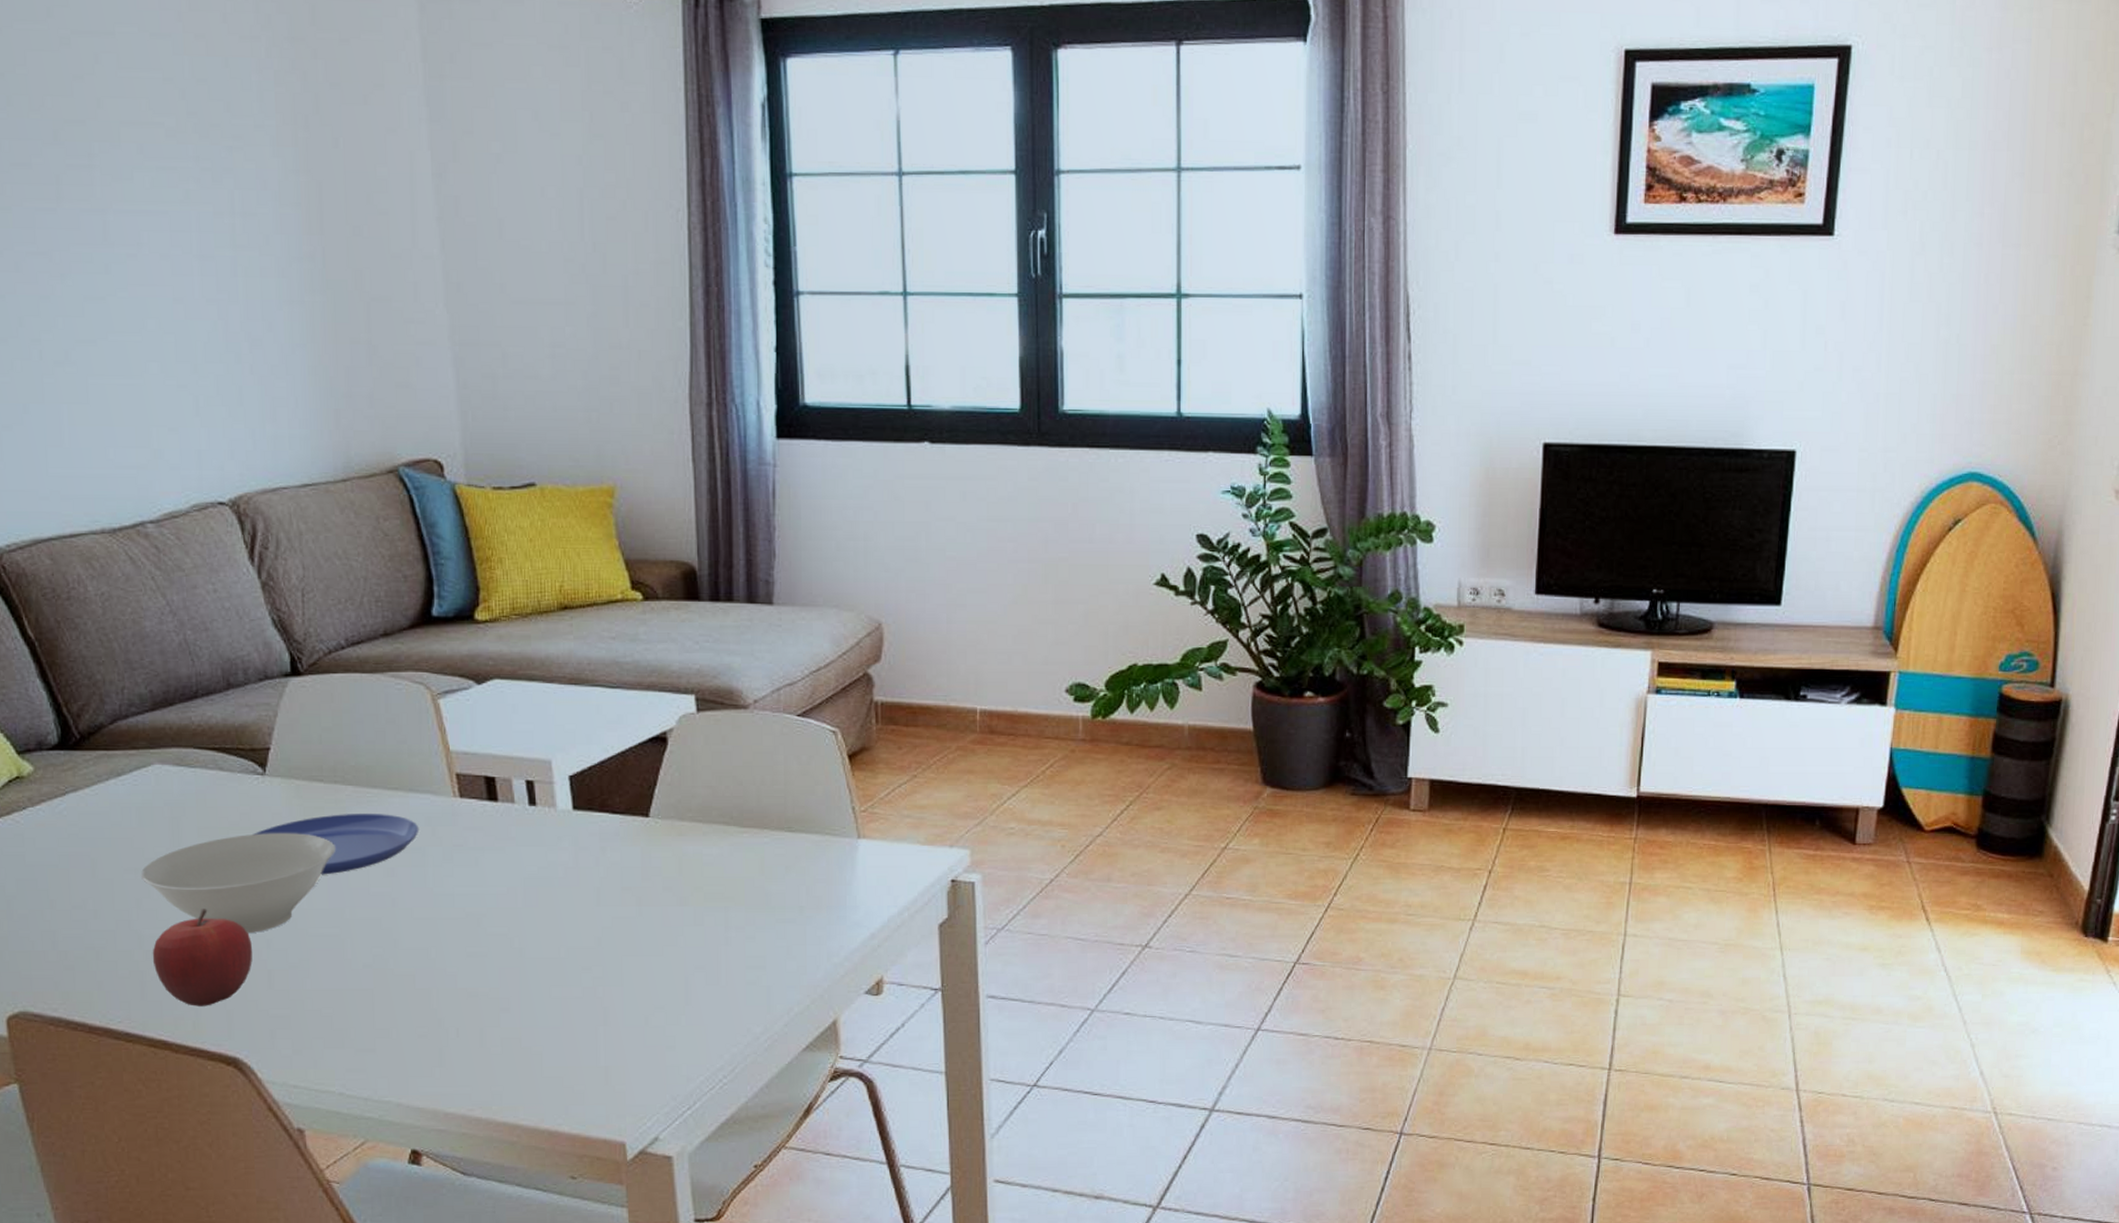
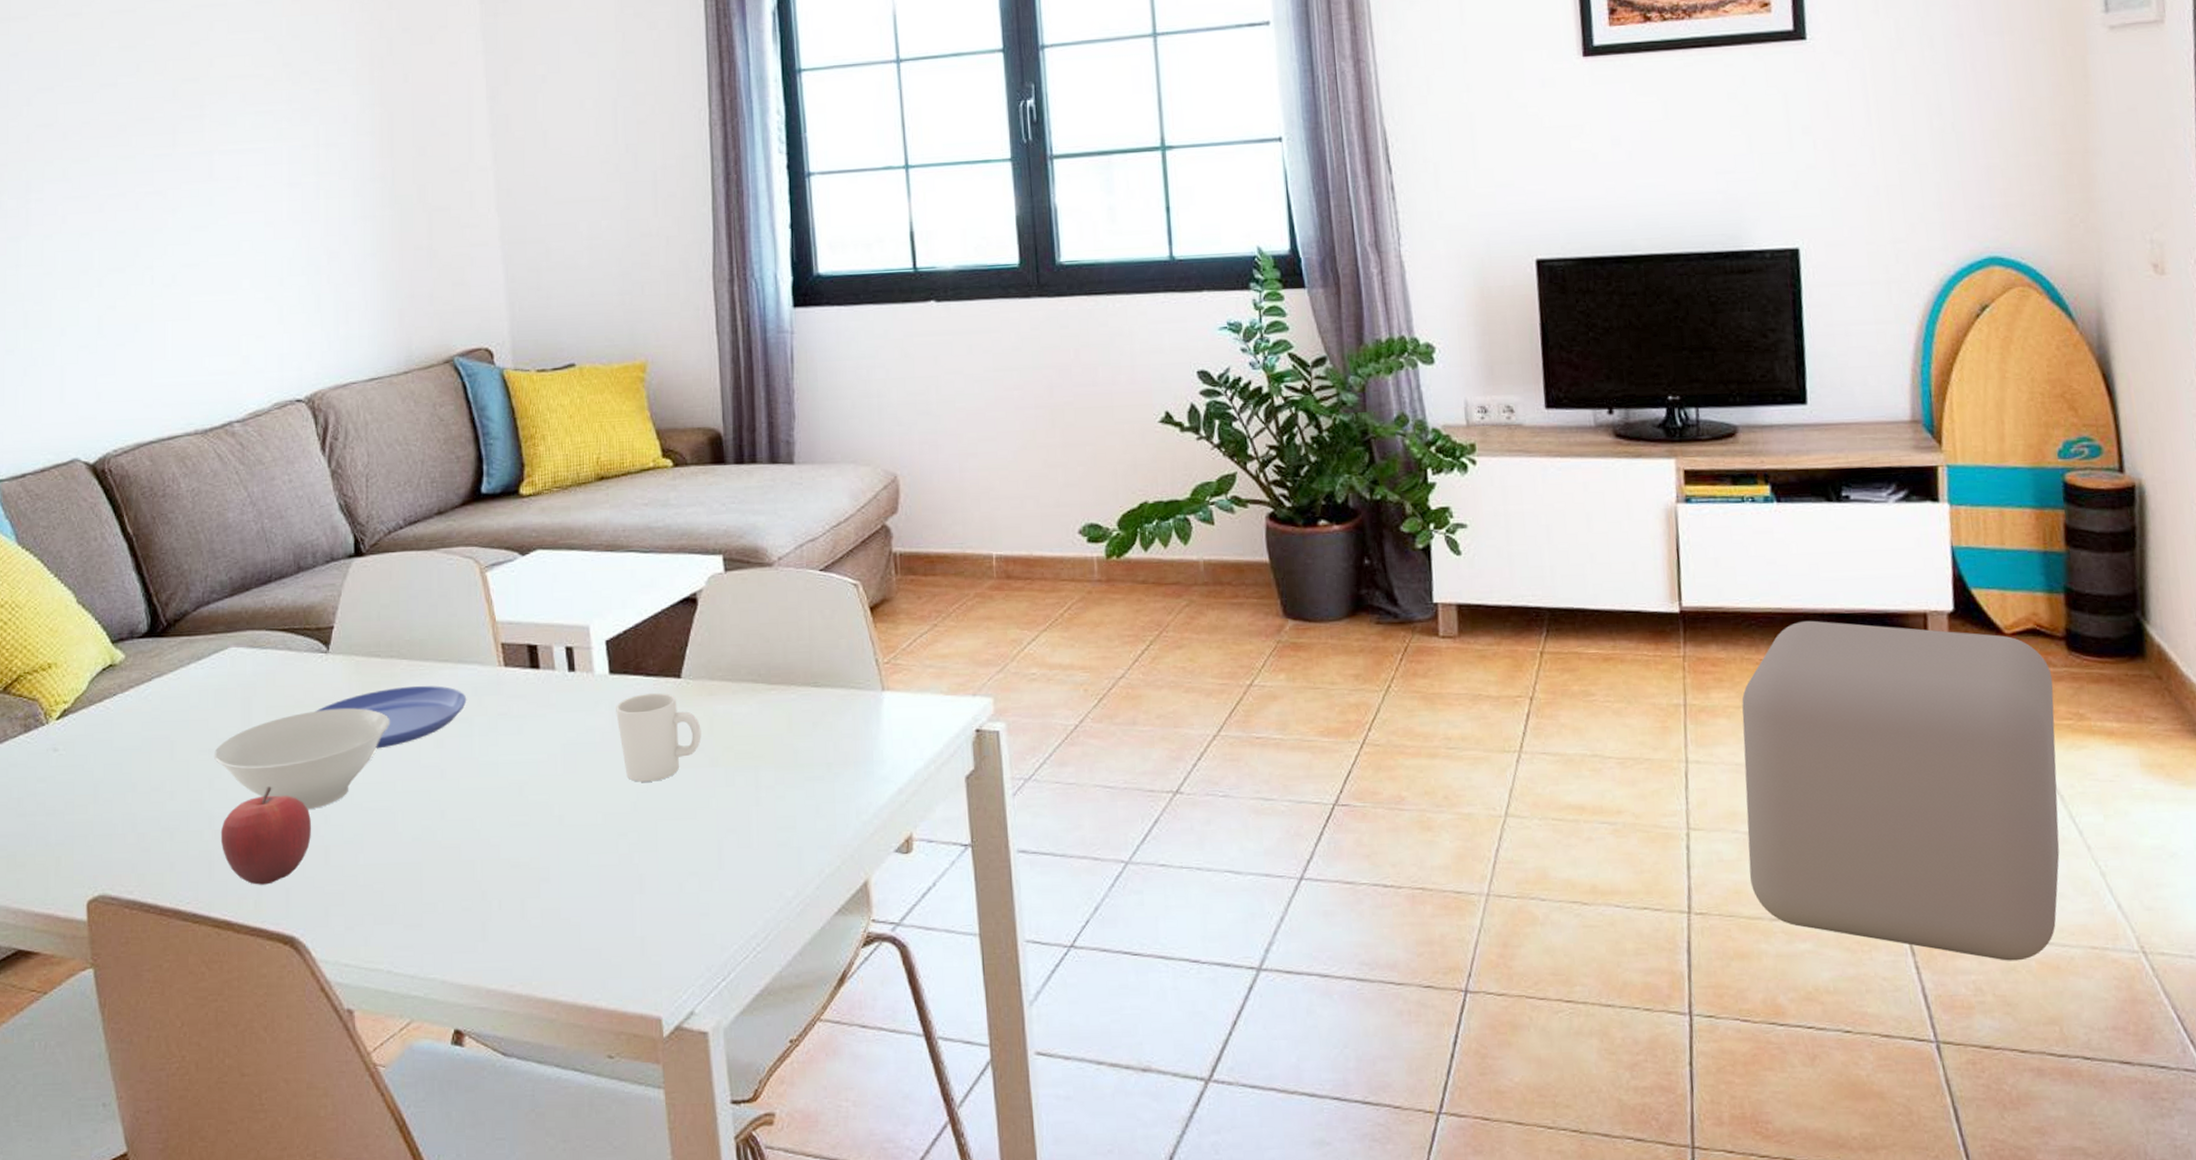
mug: none [580,831,670,918] -> present [616,693,701,782]
cube: none [1668,810,1960,1118] -> present [1741,620,2060,961]

